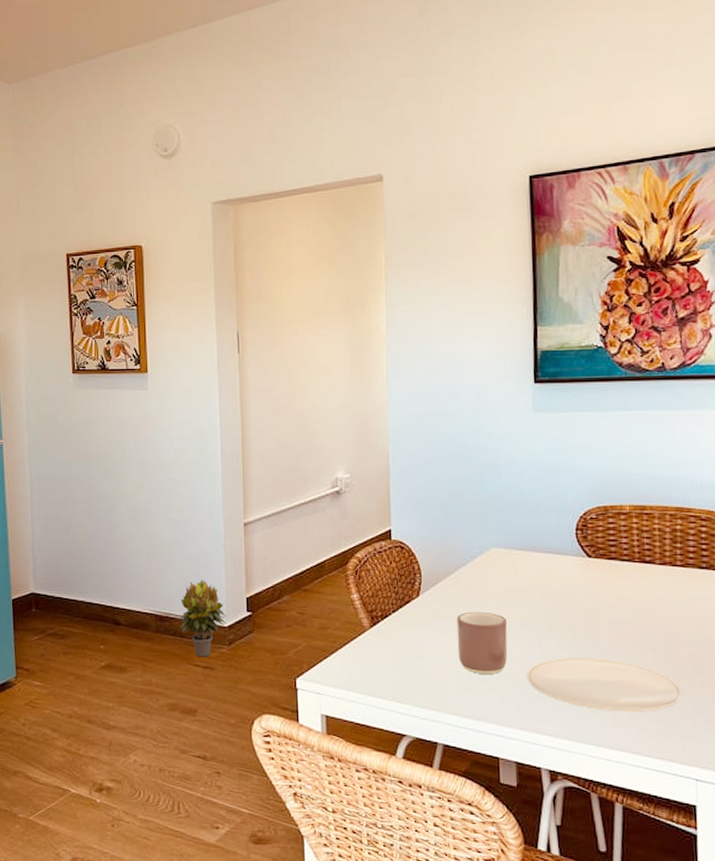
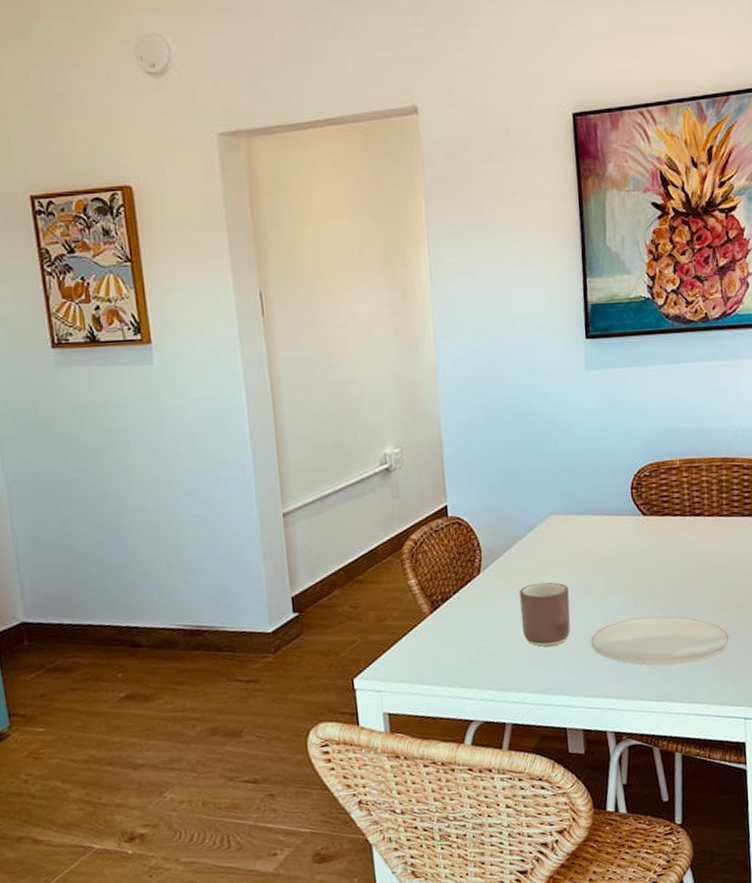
potted plant: present [179,580,227,657] -> none [213,583,271,671]

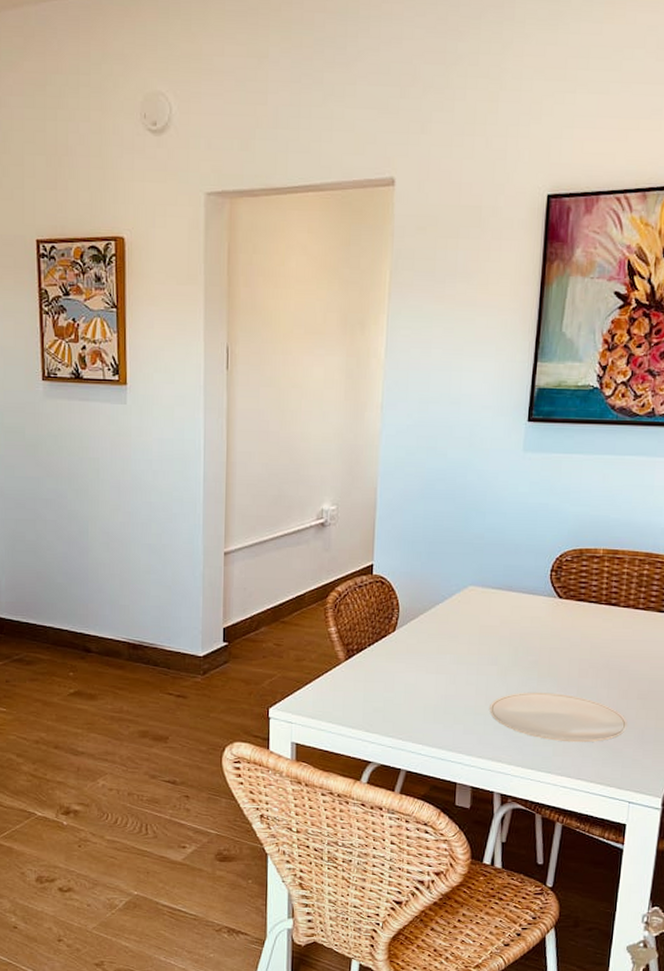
mug: present [519,582,571,647] -> none [427,647,476,706]

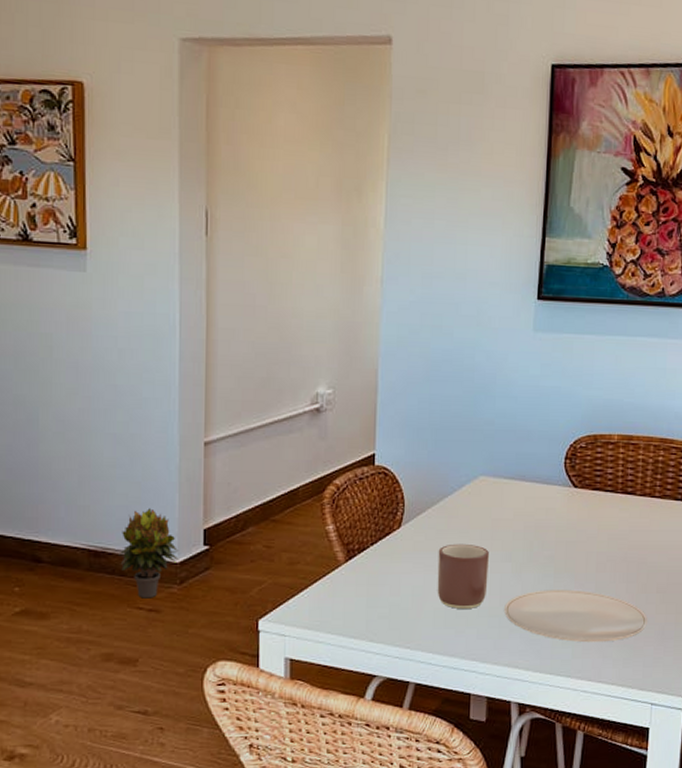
potted plant: none [152,609,202,686] -> present [118,508,179,599]
mug: none [427,647,476,706] -> present [437,543,489,609]

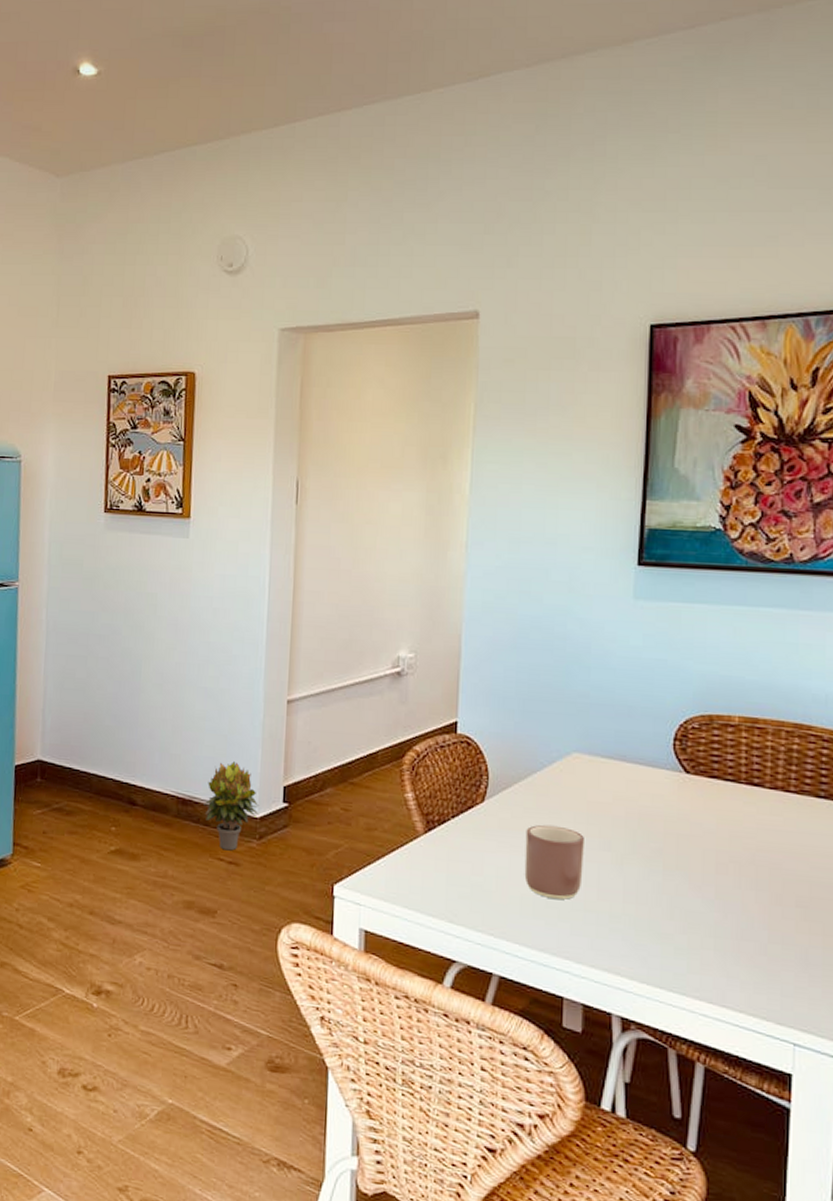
plate: present [504,589,647,643] -> none [603,887,785,960]

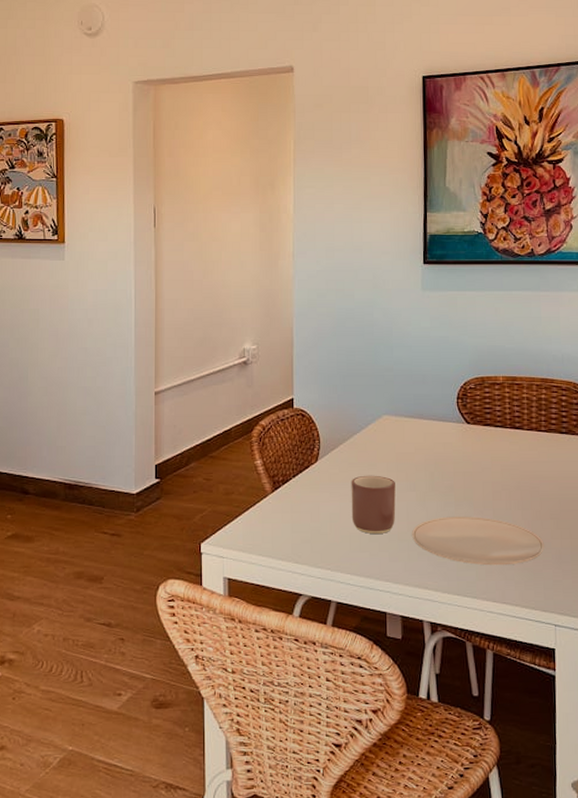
potted plant: present [204,761,259,851] -> none [88,448,136,525]
plate: none [603,887,785,960] -> present [412,516,544,566]

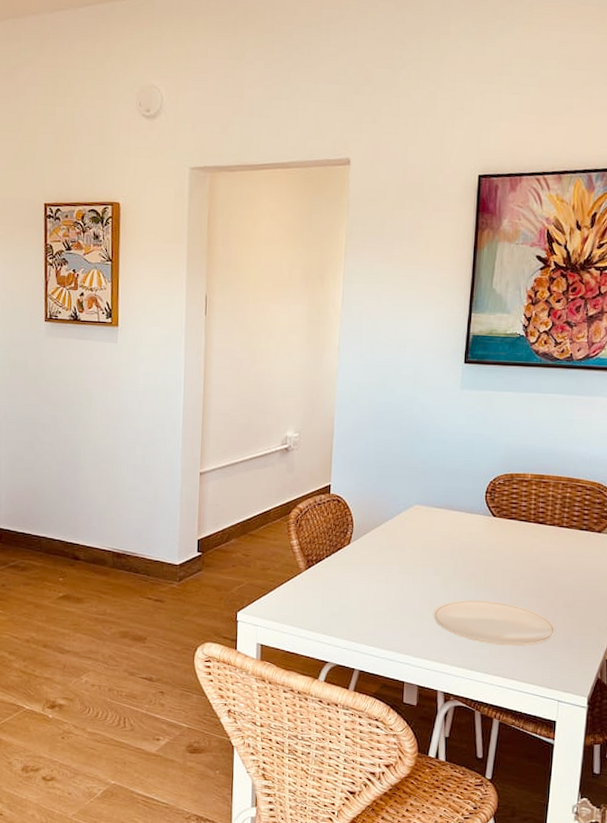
mug: present [351,475,396,534] -> none [378,559,421,612]

